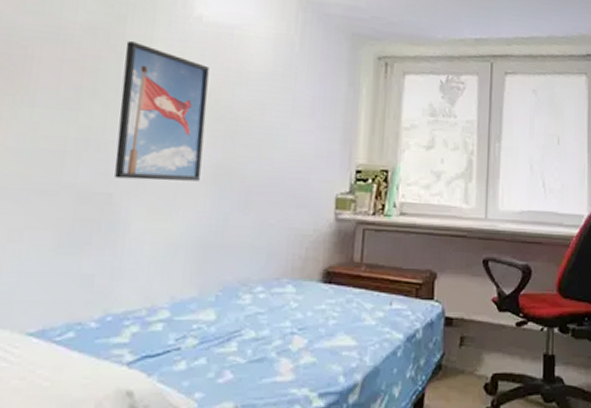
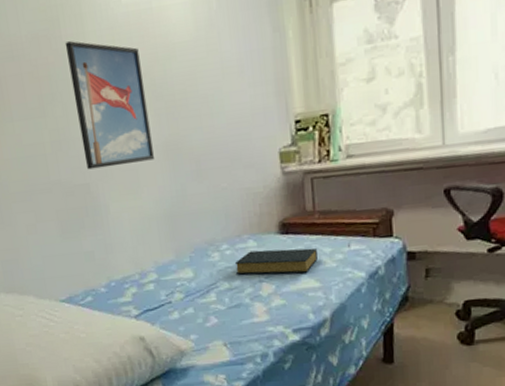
hardback book: none [265,297,358,329] -> present [234,248,318,275]

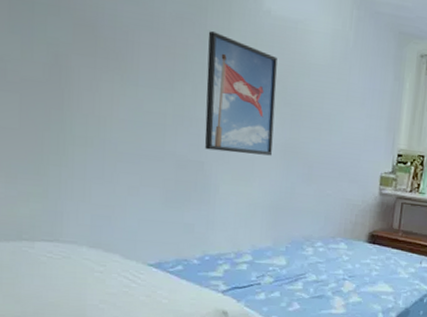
hardback book: present [234,248,318,275] -> none [324,252,395,279]

